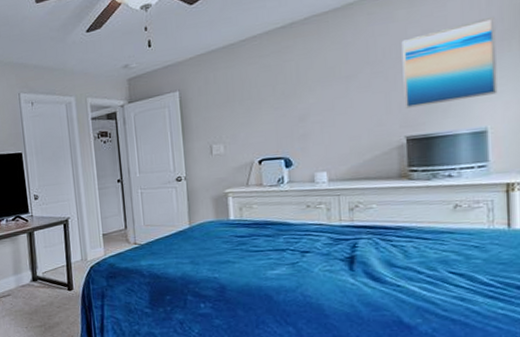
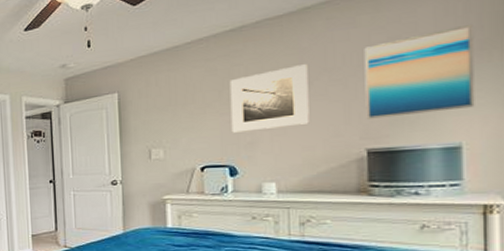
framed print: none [282,58,355,126] -> present [229,64,310,133]

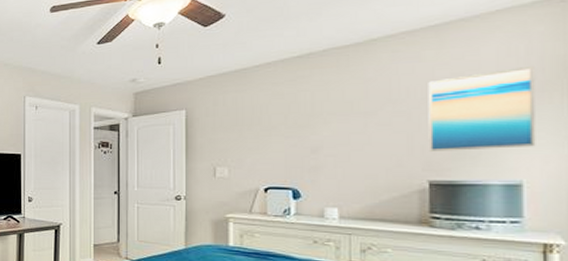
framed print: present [229,64,310,133] -> none [295,94,373,156]

